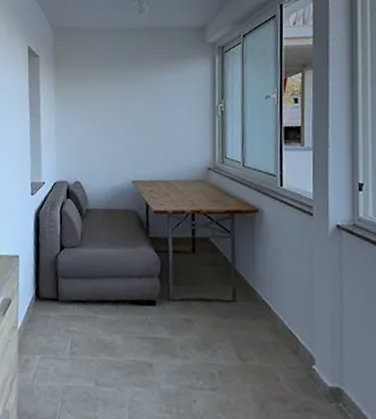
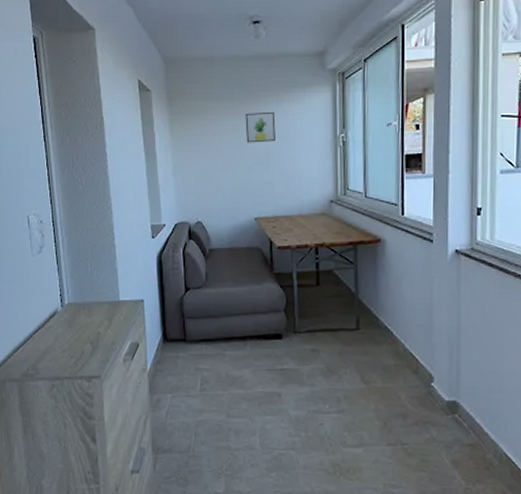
wall art: none [126,80,156,109] -> present [245,111,276,143]

